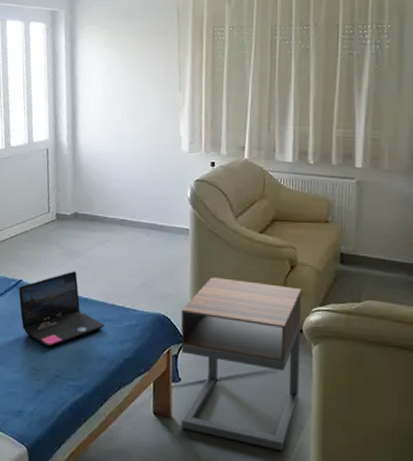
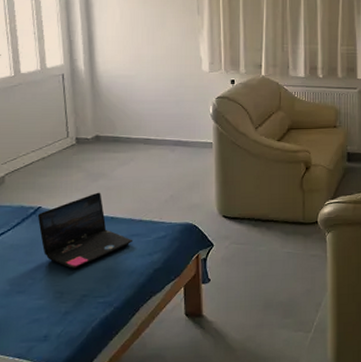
nightstand: present [180,277,302,452] -> none [208,184,317,328]

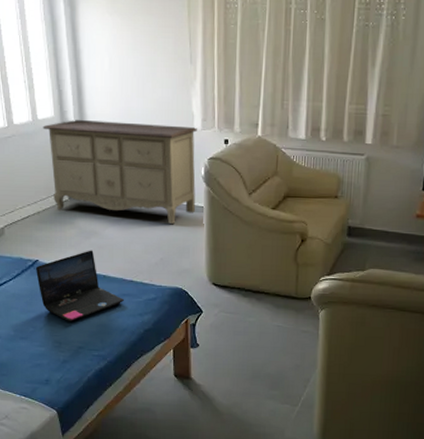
dresser: none [51,66,205,162] -> present [42,119,197,225]

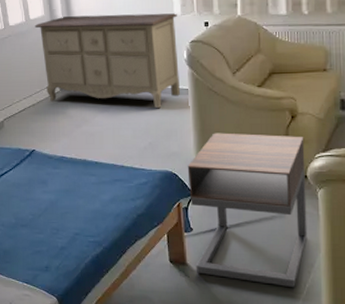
laptop: present [35,250,125,321] -> none [32,138,117,208]
nightstand: none [197,252,312,401] -> present [187,133,308,288]

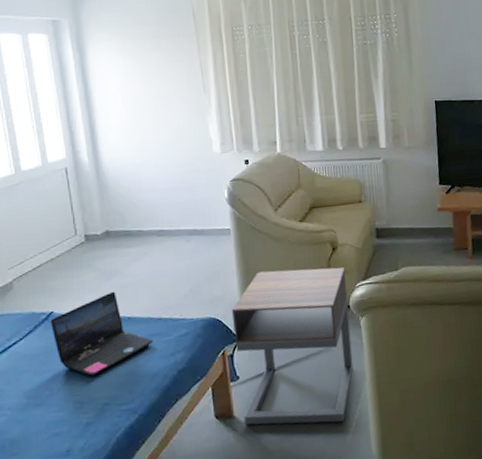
laptop: none [32,138,117,208] -> present [50,291,154,376]
dresser: present [34,13,181,109] -> none [53,152,223,254]

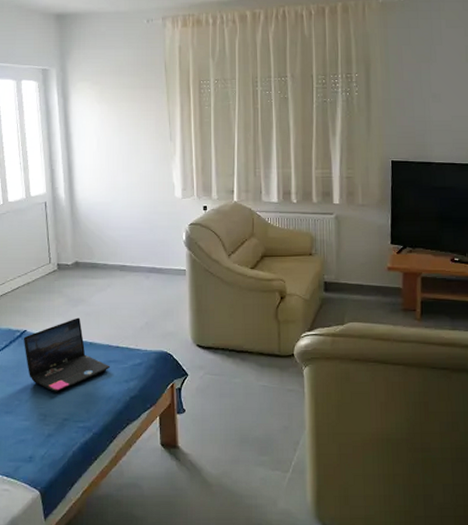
nightstand: present [231,267,354,425] -> none [182,313,294,467]

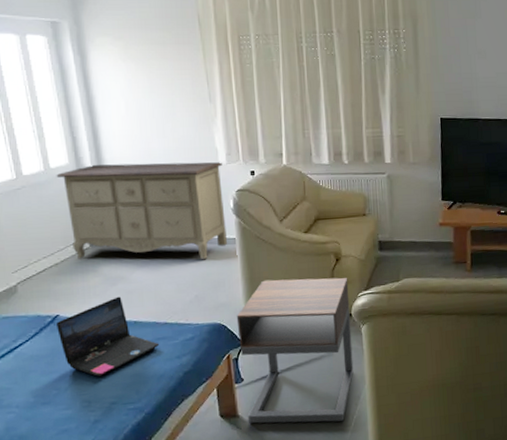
dresser: none [35,194,179,289] -> present [56,162,228,260]
nightstand: none [182,313,294,467] -> present [236,277,354,424]

